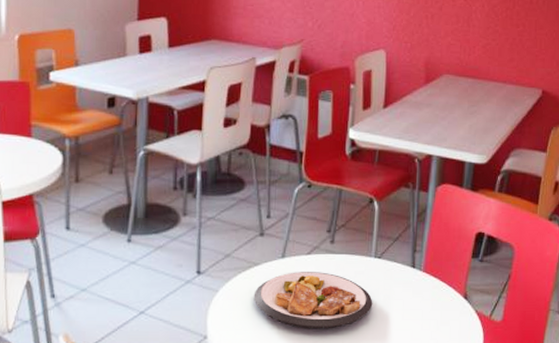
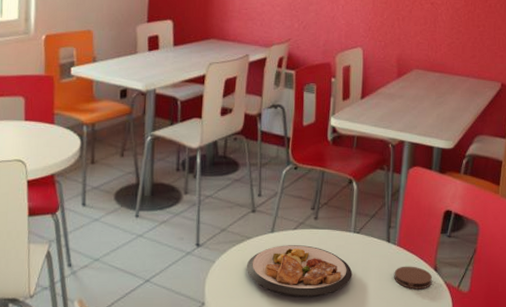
coaster: none [419,293,462,319] -> present [394,266,433,290]

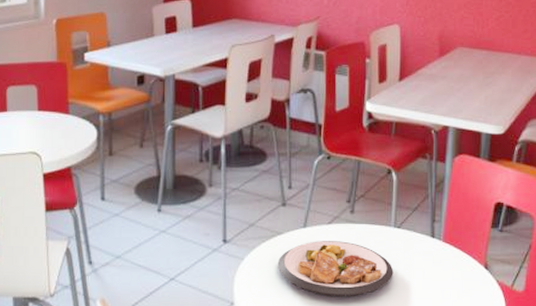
coaster: present [394,266,433,290] -> none [440,263,483,289]

